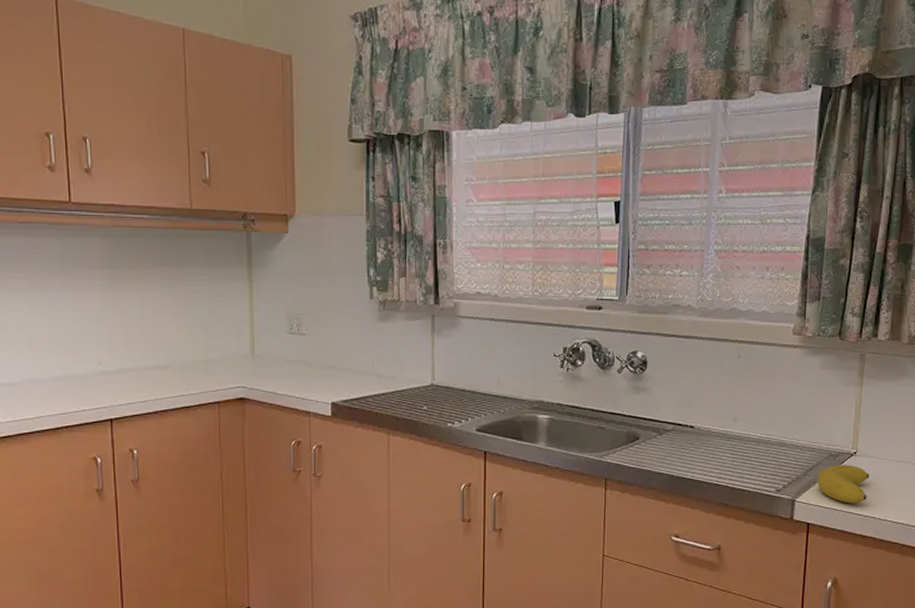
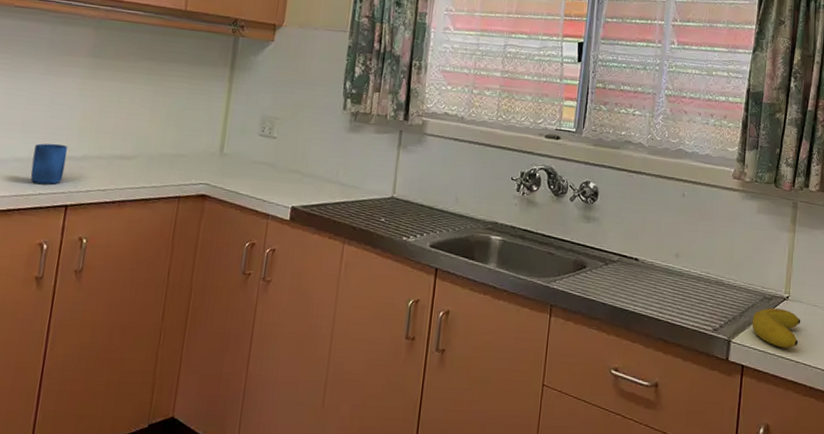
mug: none [69,359,103,400] -> present [30,143,68,184]

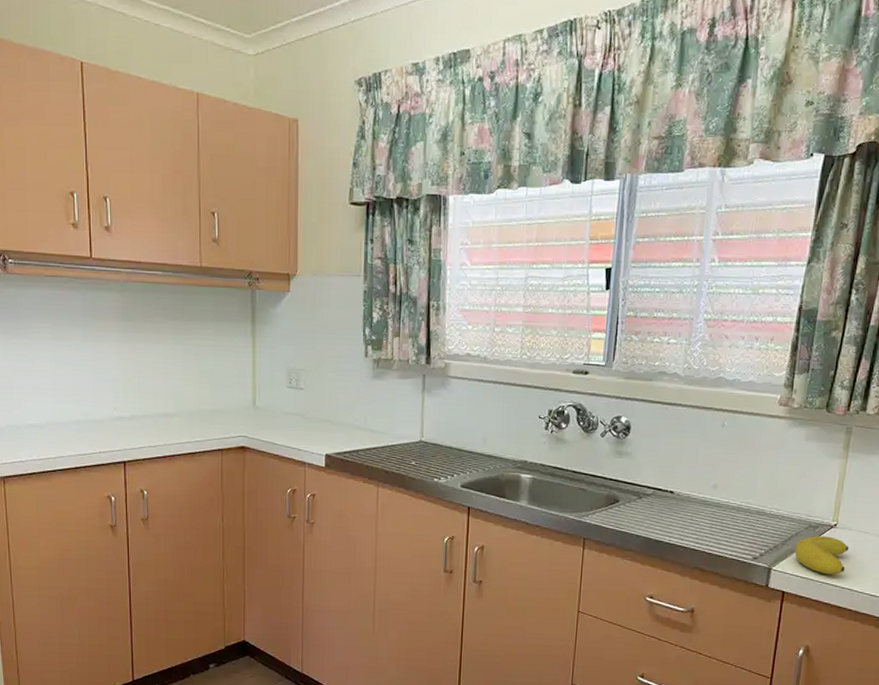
mug: present [30,143,68,184] -> none [88,405,117,443]

